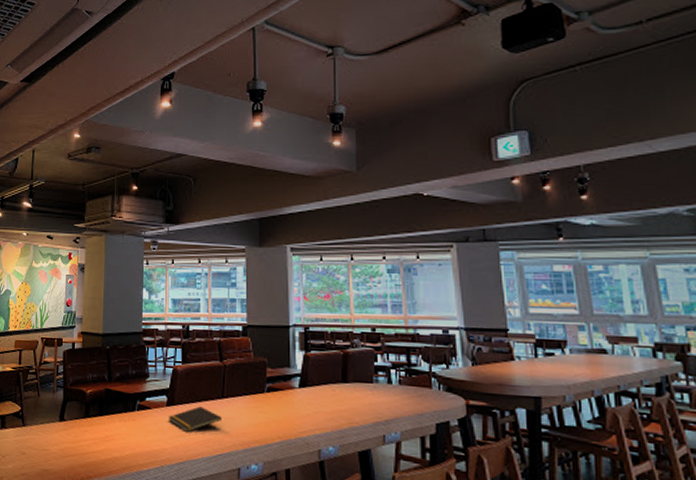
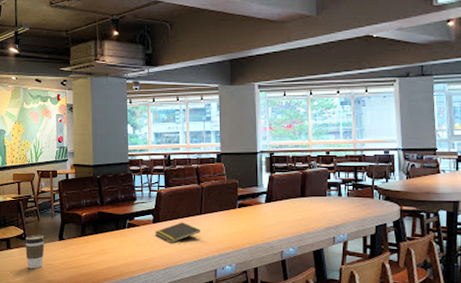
coffee cup: none [21,413,44,455] -> present [25,235,45,269]

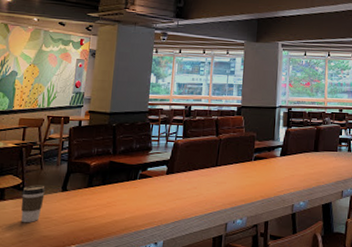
notepad: present [155,222,200,243] -> none [167,174,214,195]

